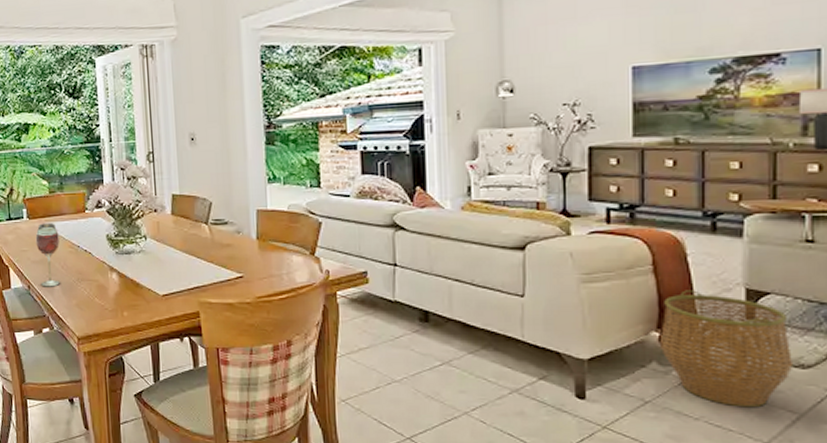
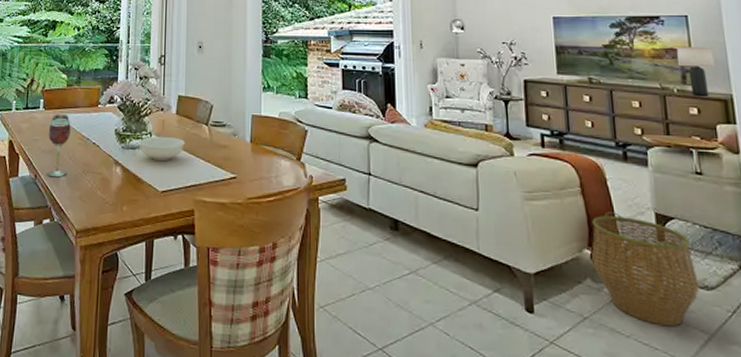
bowl: none [133,239,184,265] -> present [138,137,185,162]

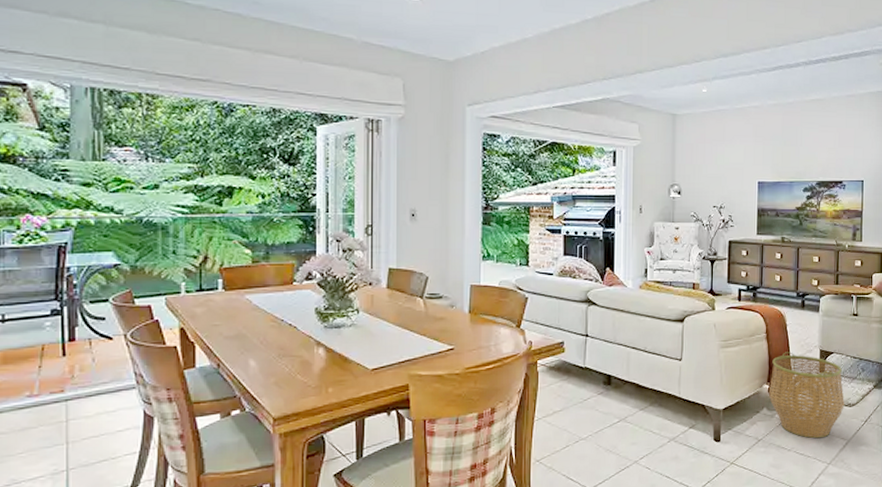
wineglass: present [47,114,71,178] -> none [231,295,260,365]
bowl: present [138,137,185,162] -> none [344,313,397,339]
table lamp: present [677,46,716,98] -> none [851,207,879,251]

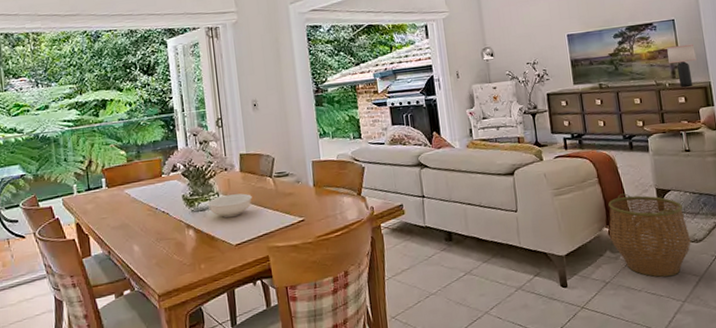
bowl: none [344,313,397,339] -> present [207,193,252,218]
table lamp: none [851,207,879,251] -> present [667,44,698,88]

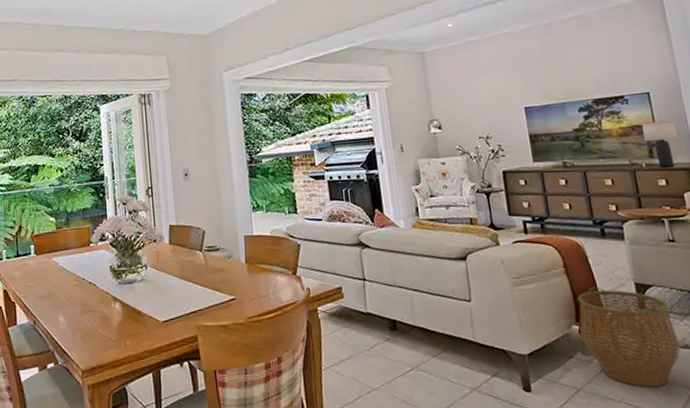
bowl: present [207,193,252,218] -> none [134,267,181,293]

